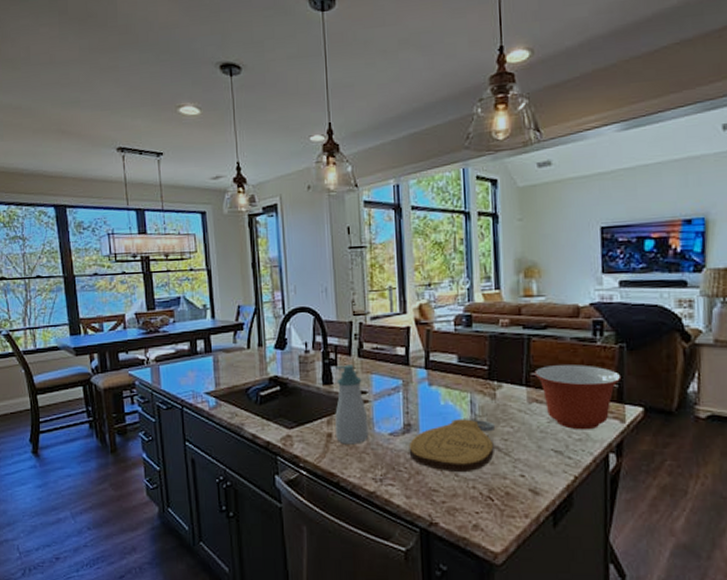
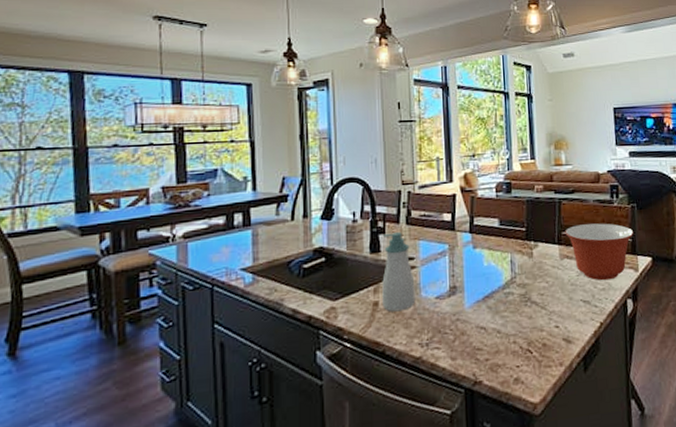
cutting board: present [409,419,496,473] -> none [454,277,533,330]

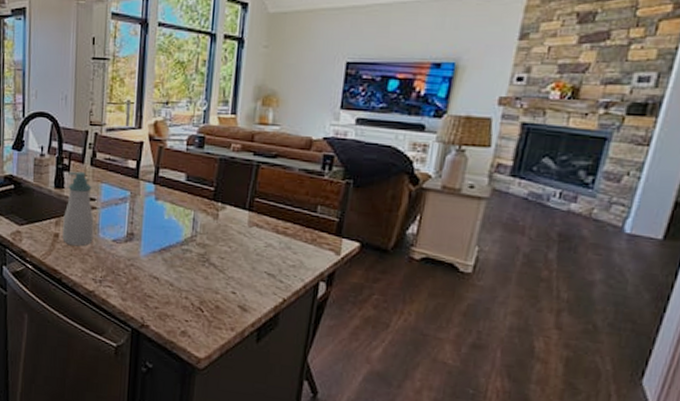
mixing bowl: present [565,223,634,281] -> none [259,193,344,258]

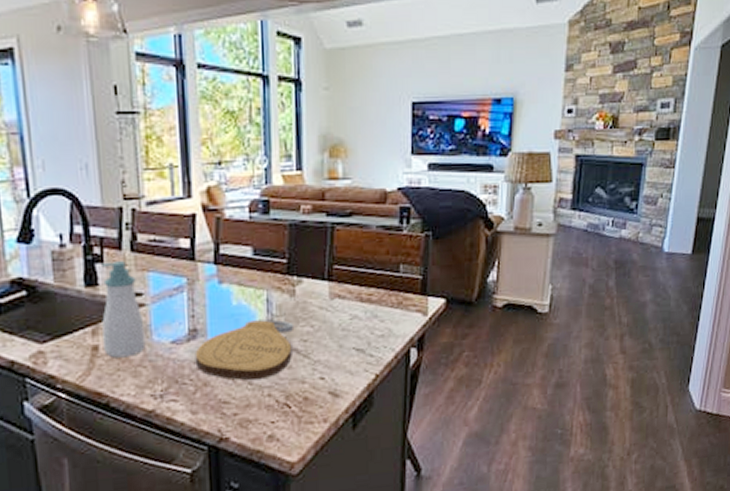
cutting board: none [129,233,215,284] -> present [194,319,295,381]

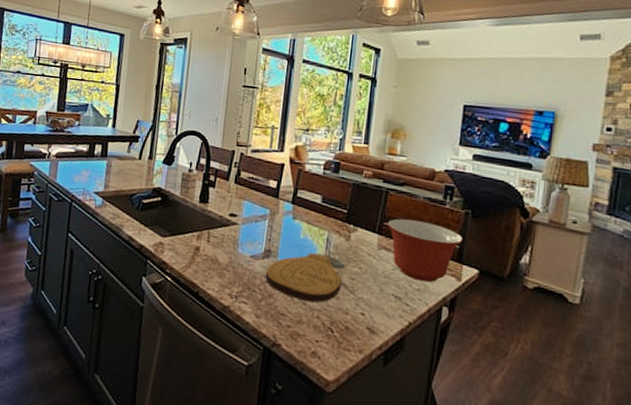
soap bottle: present [100,261,146,358] -> none [203,187,235,261]
mixing bowl: none [337,255,426,326] -> present [387,218,463,283]

